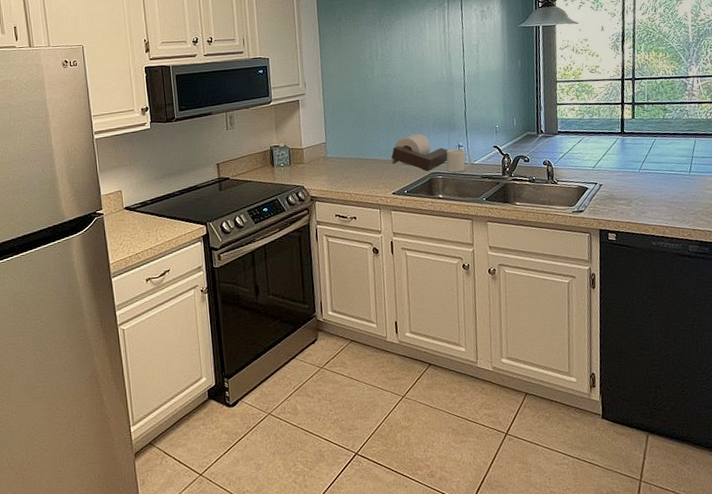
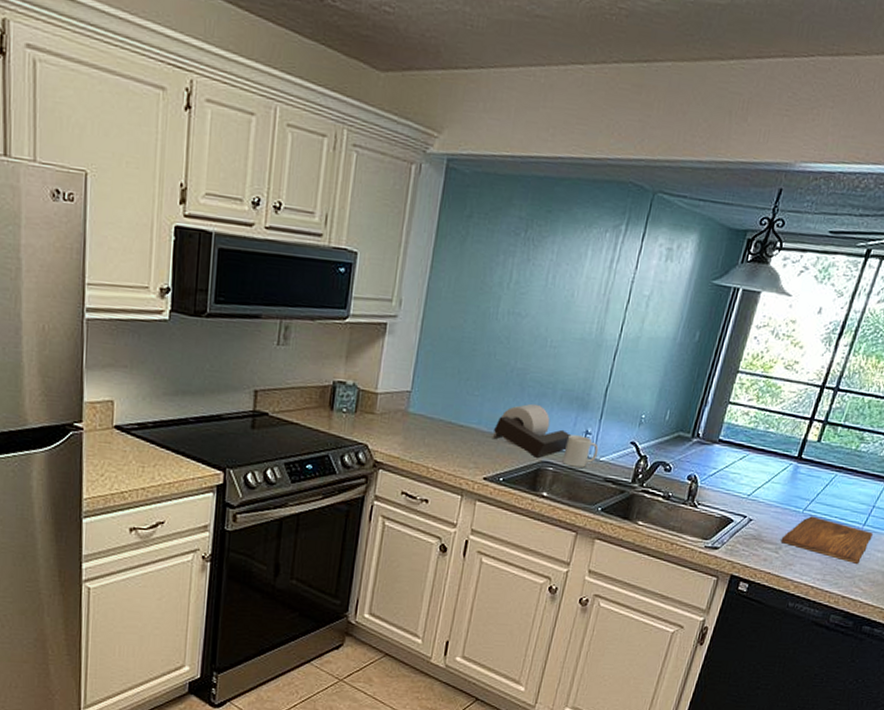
cutting board: none [629,173,700,203] -> present [780,516,873,564]

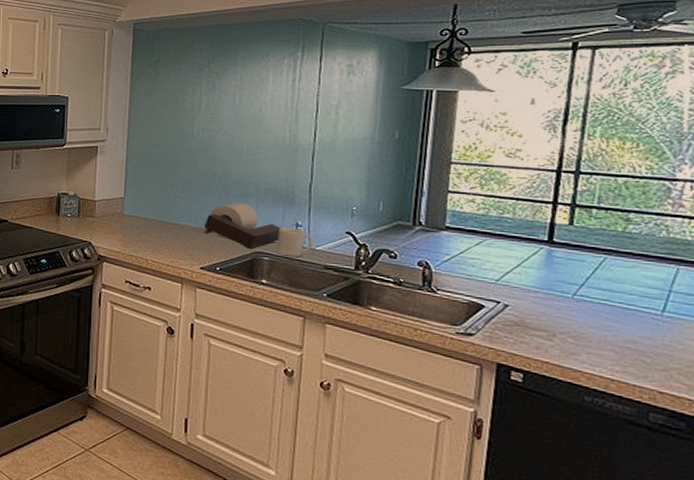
cutting board: present [780,516,873,564] -> none [552,301,680,355]

